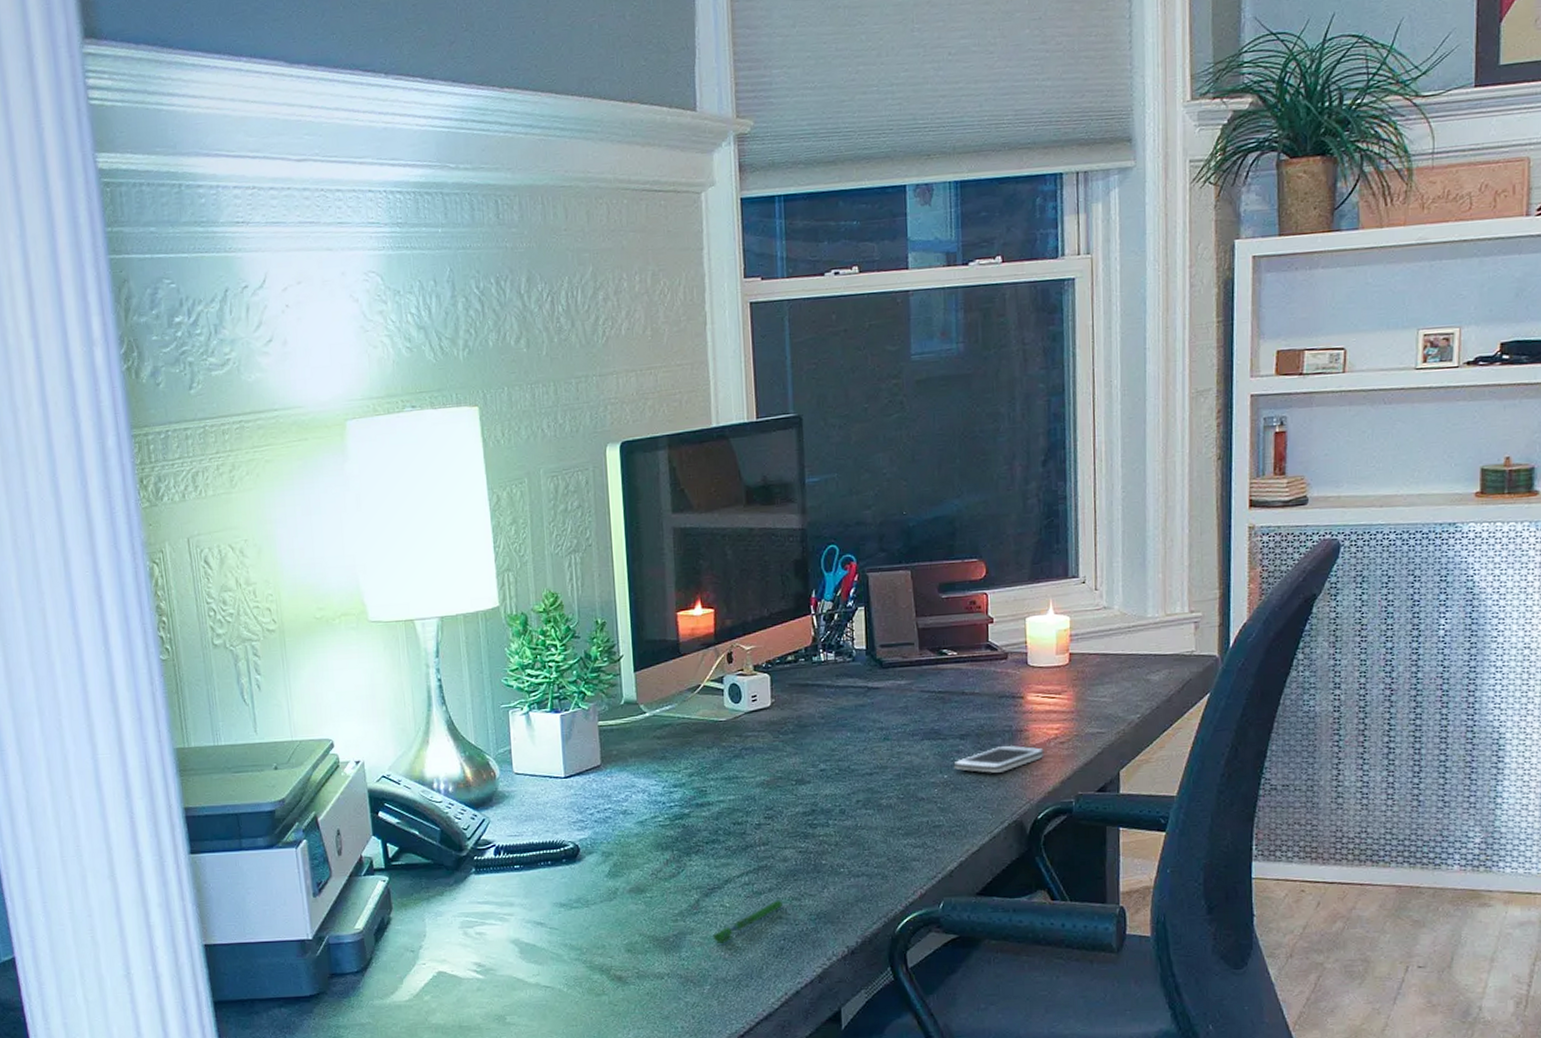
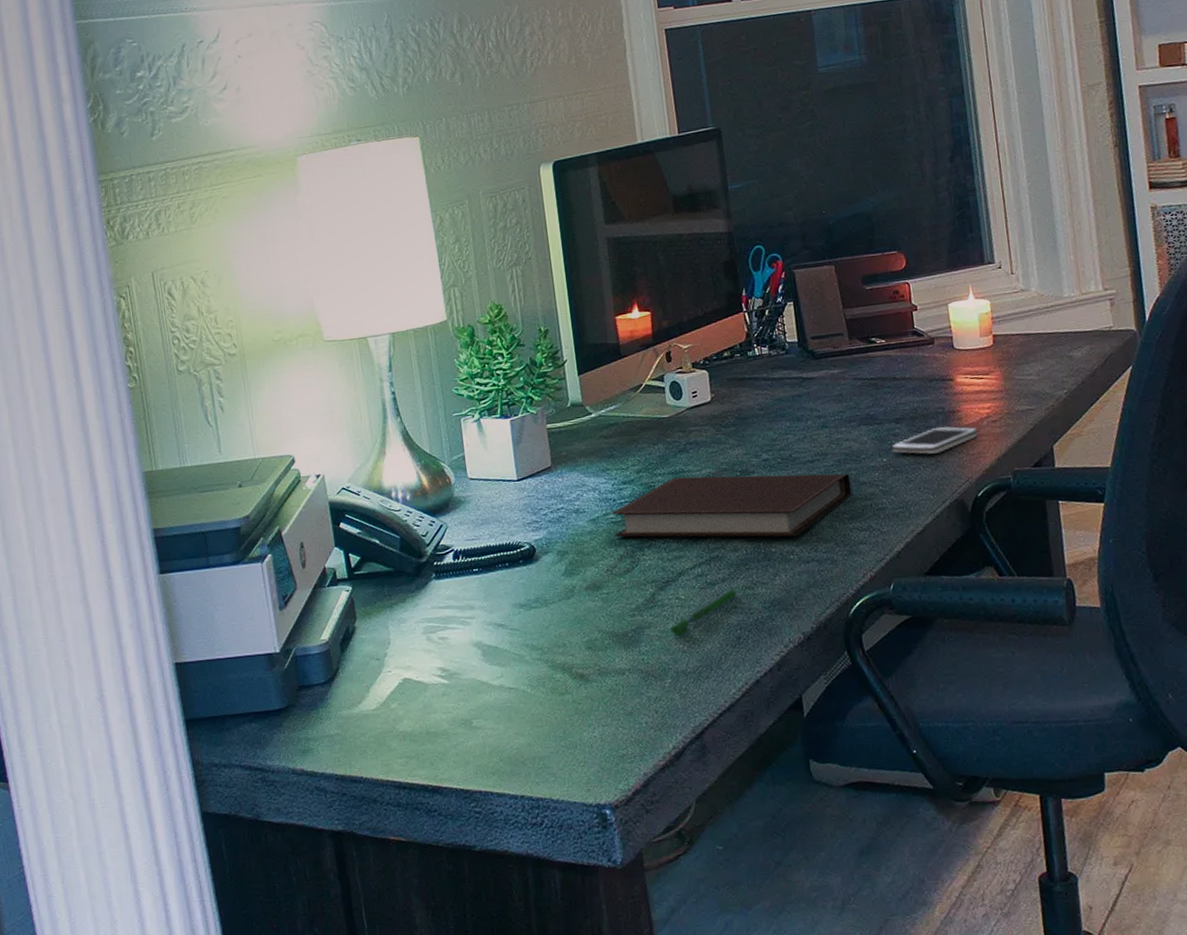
notebook: none [660,783,909,850] -> present [611,473,852,537]

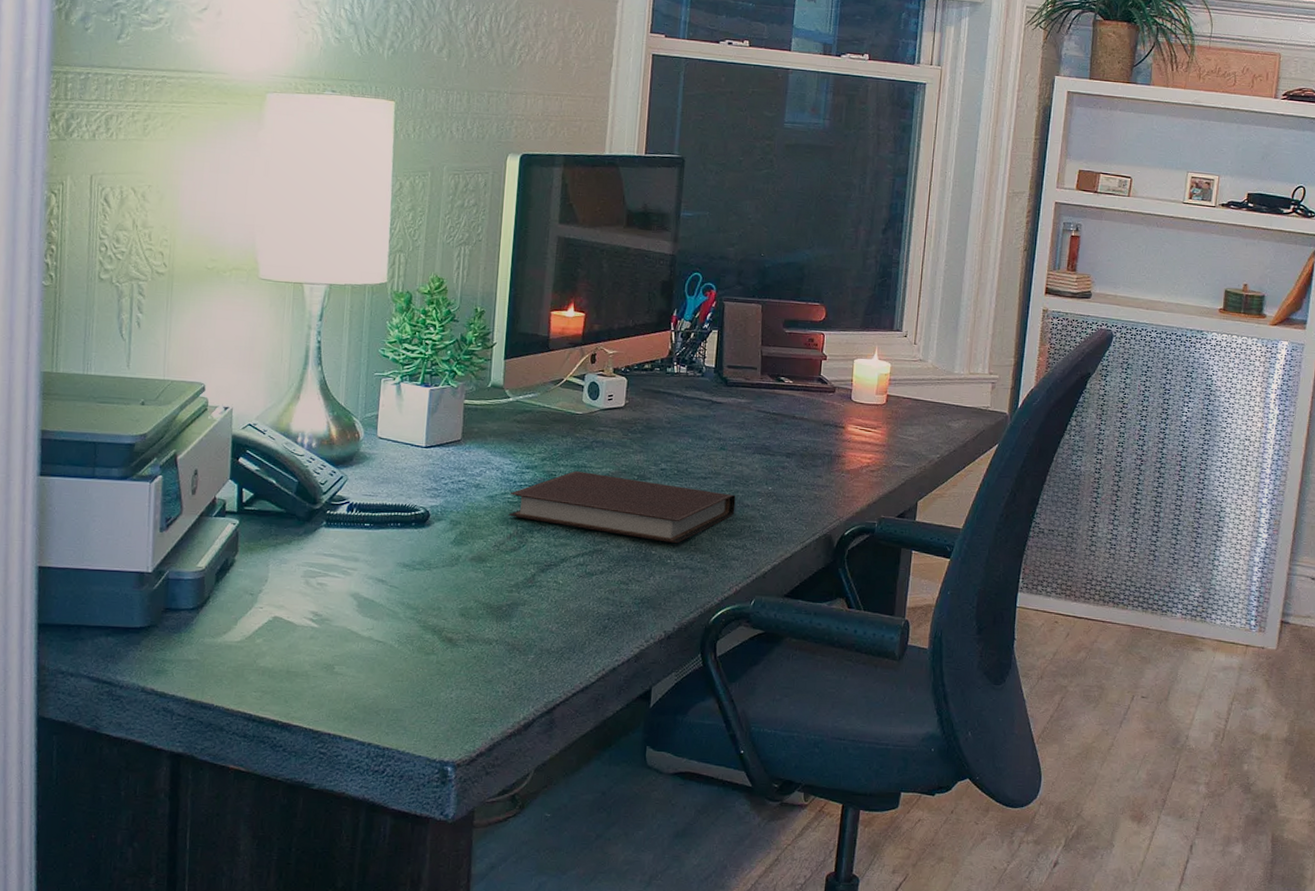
pen: present [670,590,736,637] -> none [543,582,611,618]
smartphone: present [891,426,978,455] -> none [778,468,857,491]

